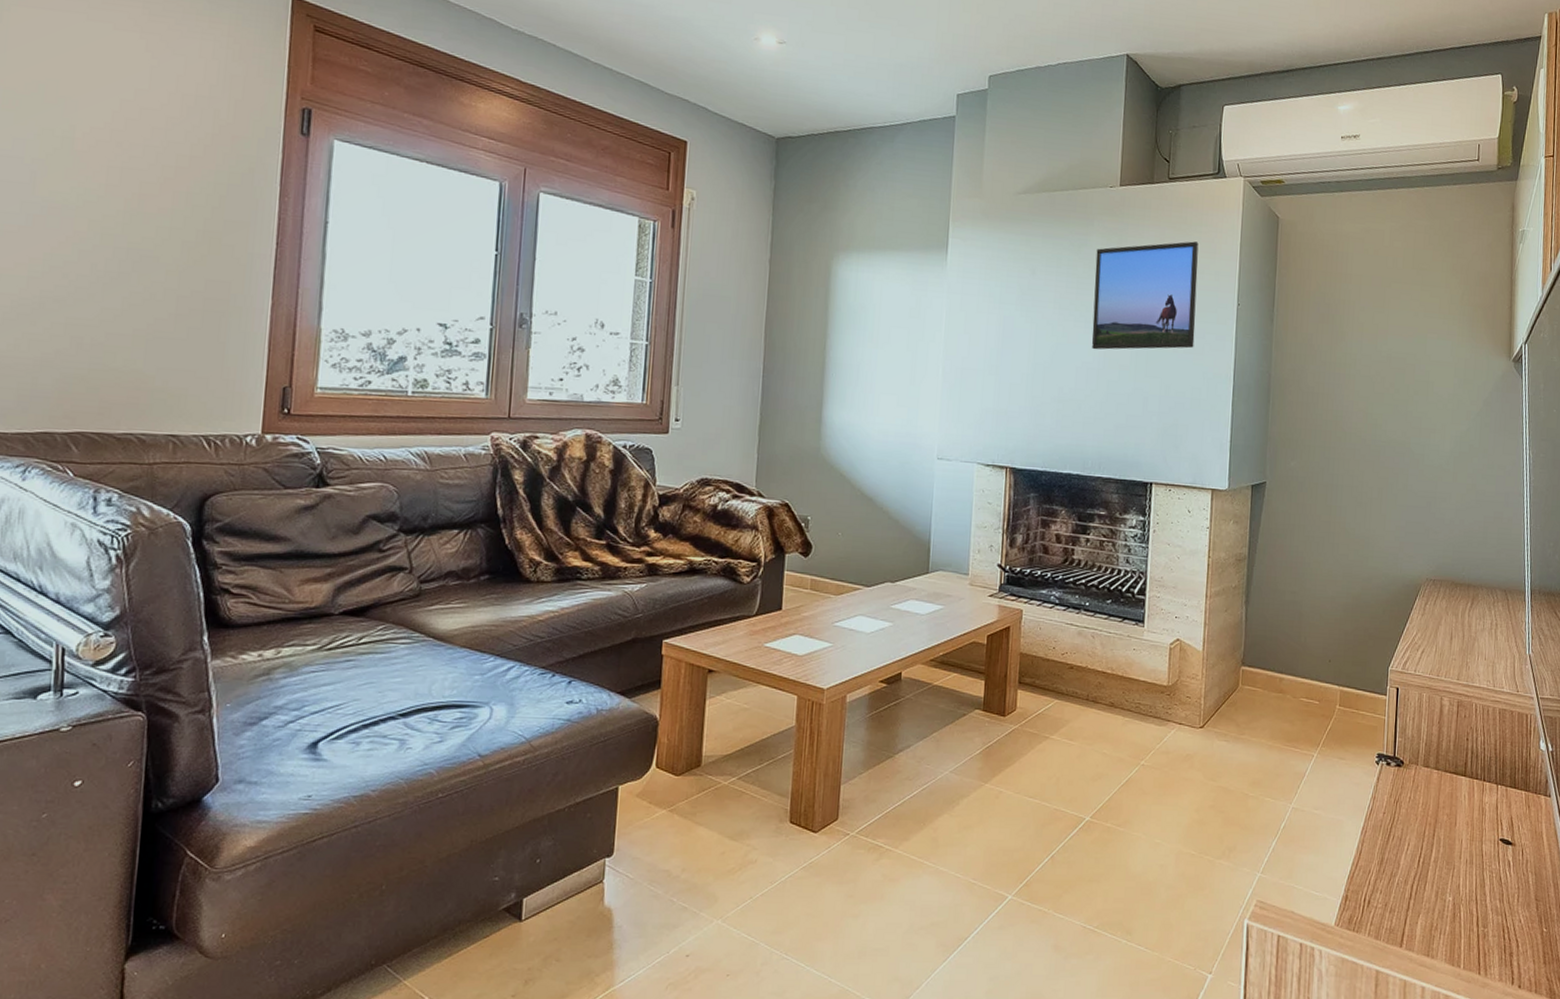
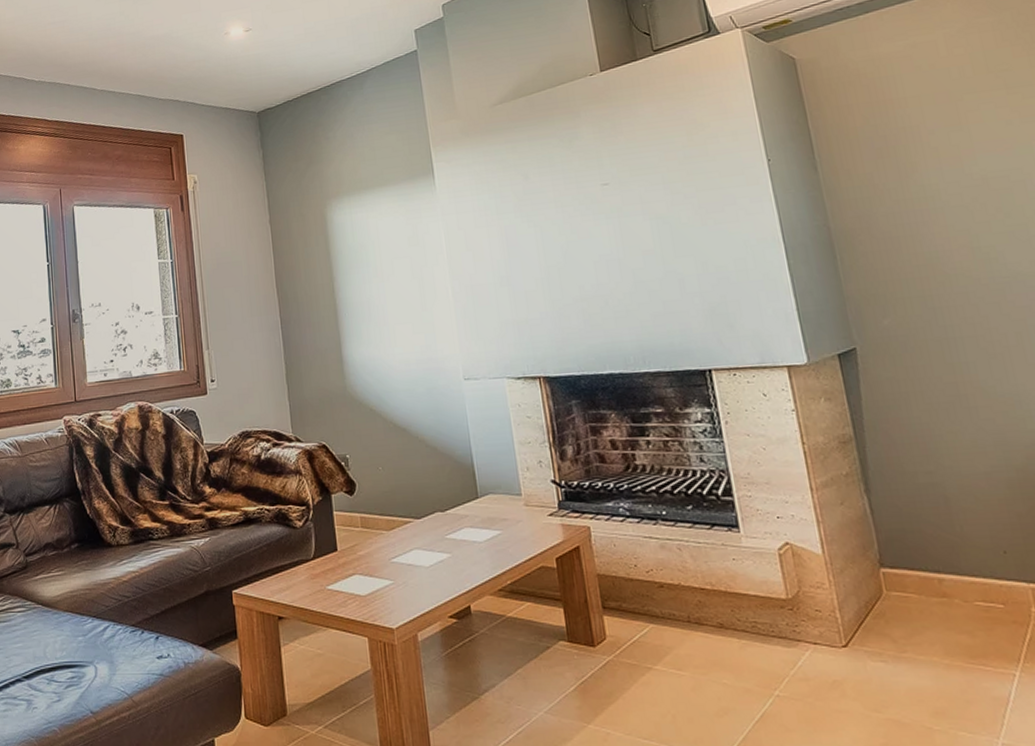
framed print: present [1091,241,1199,350] -> none [589,106,726,241]

